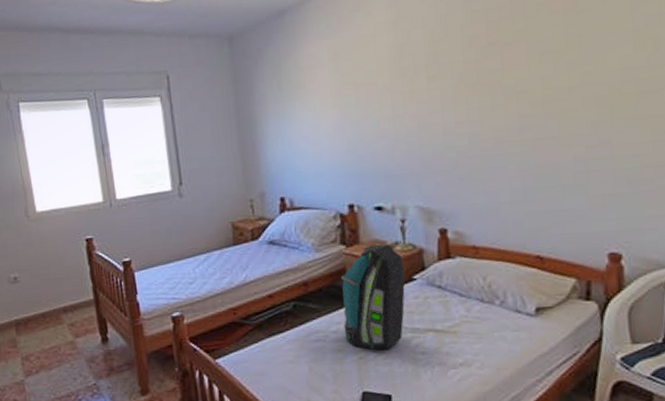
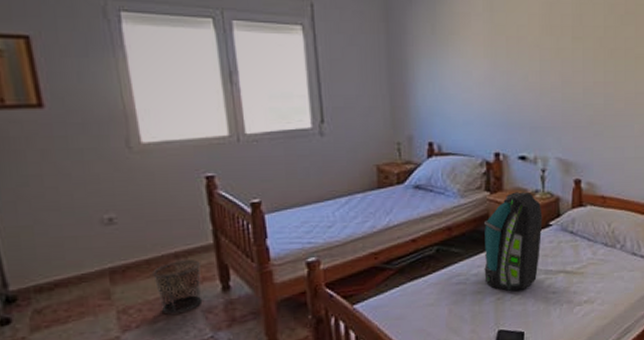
waste bin: none [47,313,86,362] -> present [153,259,203,315]

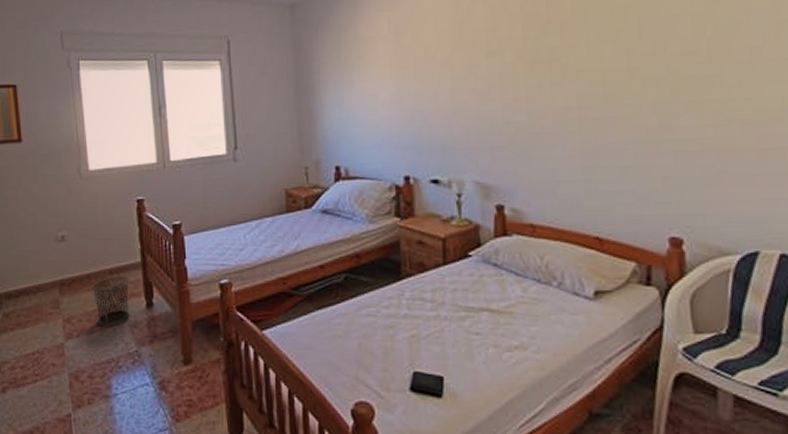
backpack: present [484,191,543,291] -> none [395,218,461,328]

